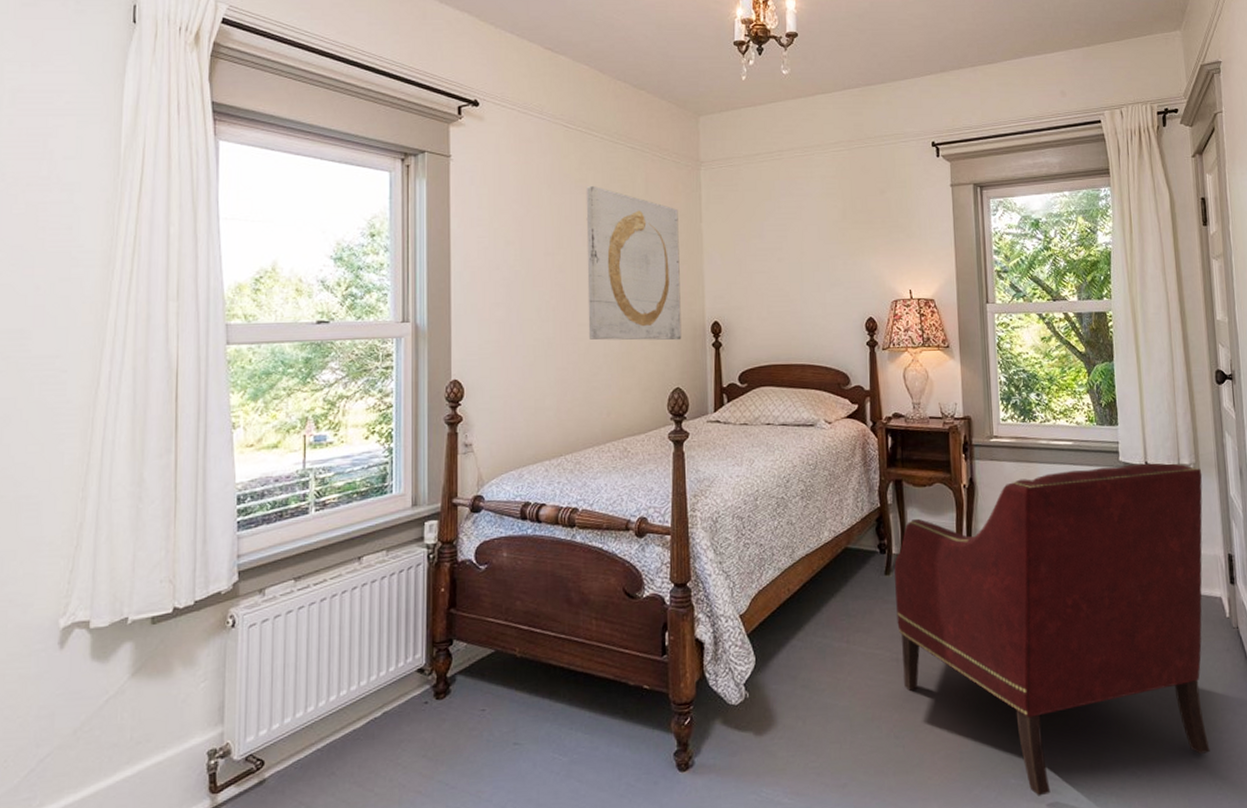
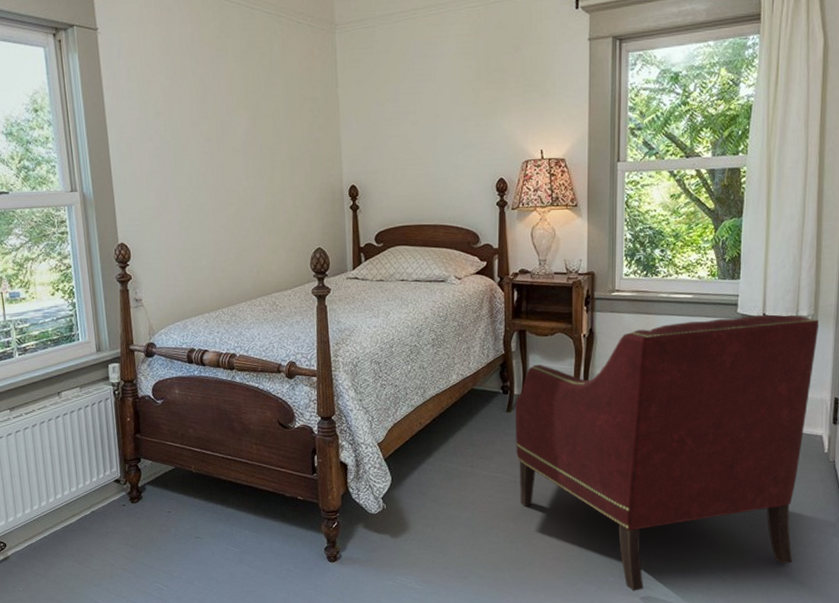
wall art: present [586,185,682,341] -> none [226,53,322,205]

